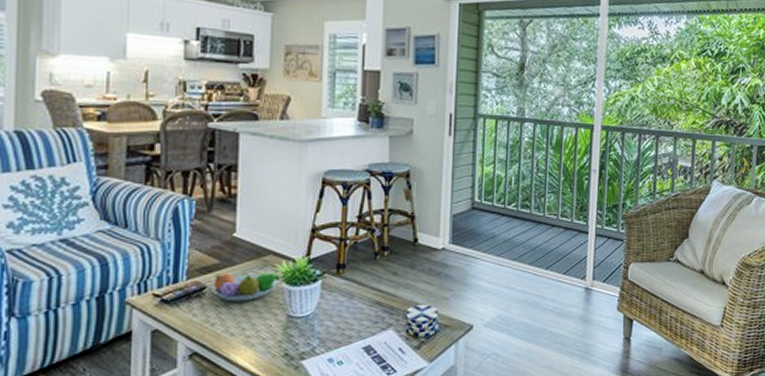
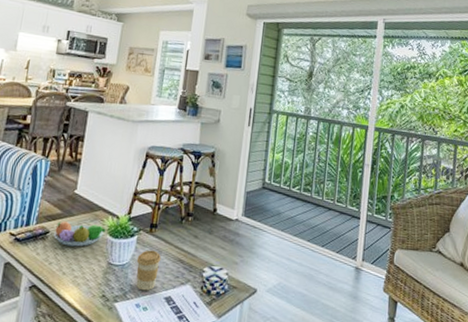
coffee cup: none [323,295,354,343] -> present [136,250,162,291]

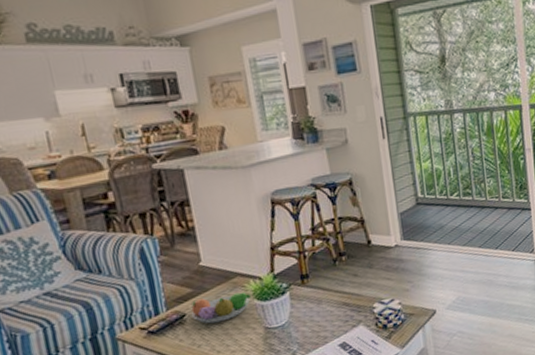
coffee cup: present [136,250,162,291] -> none [295,301,325,345]

